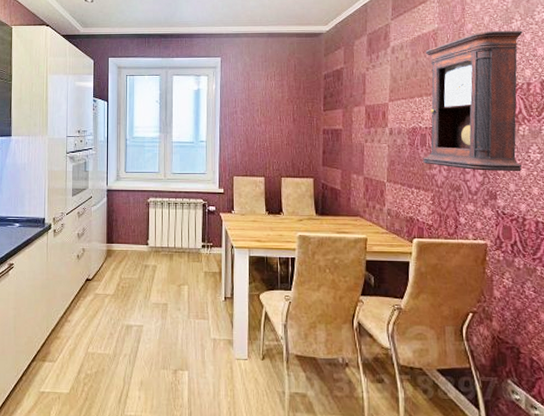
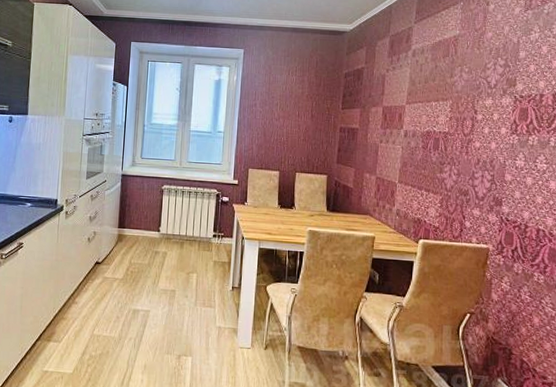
pendulum clock: present [423,30,523,172] -> none [434,40,540,181]

